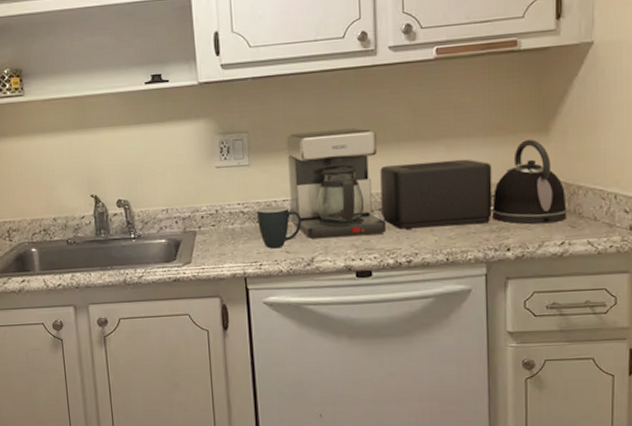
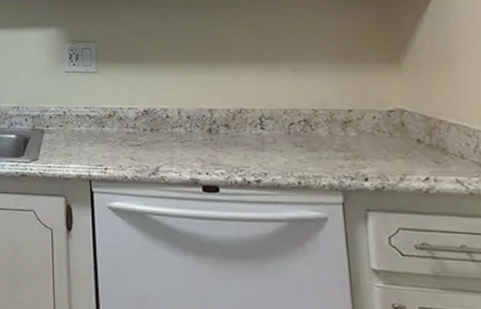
mug: present [257,205,302,249] -> none [103,112,147,154]
coffee maker: present [287,128,387,240] -> none [133,46,233,150]
toaster: present [380,159,493,229] -> none [225,83,346,150]
kettle: present [491,139,568,224] -> none [344,69,430,156]

